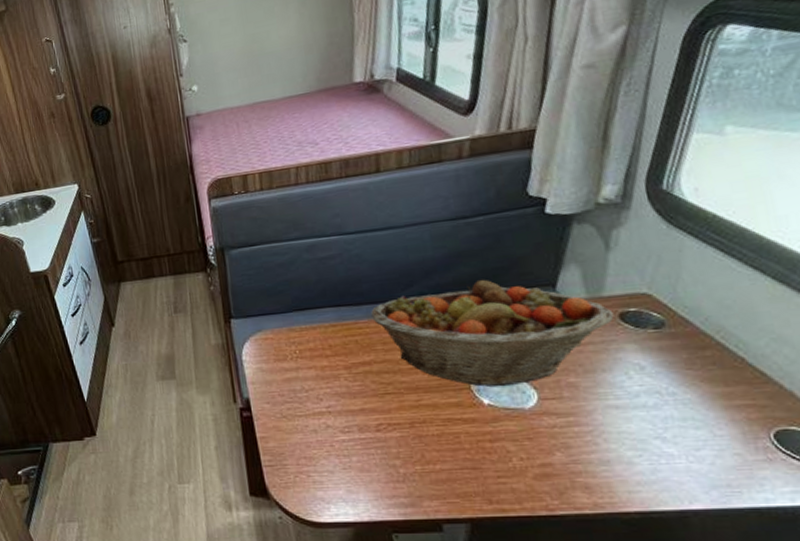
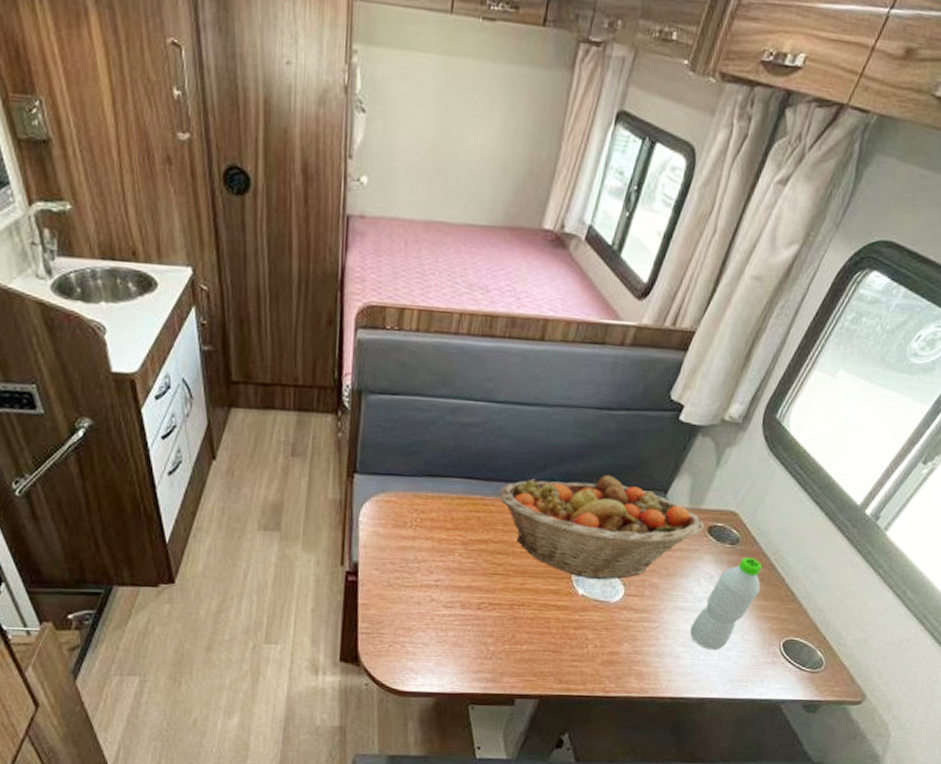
water bottle: none [635,340,715,453] -> present [690,558,762,651]

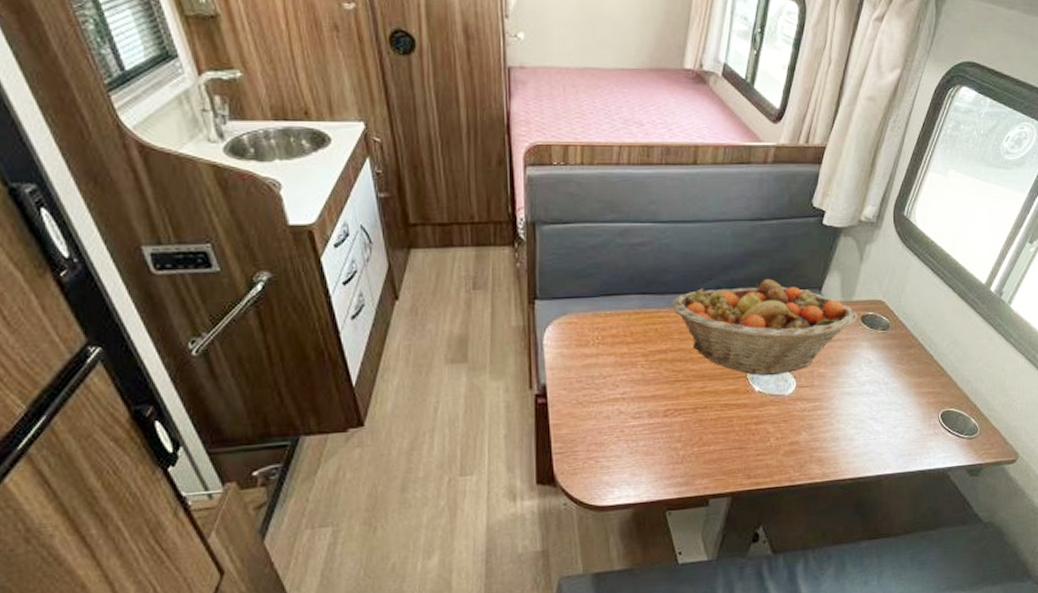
water bottle: present [690,558,762,651] -> none [859,340,914,430]

